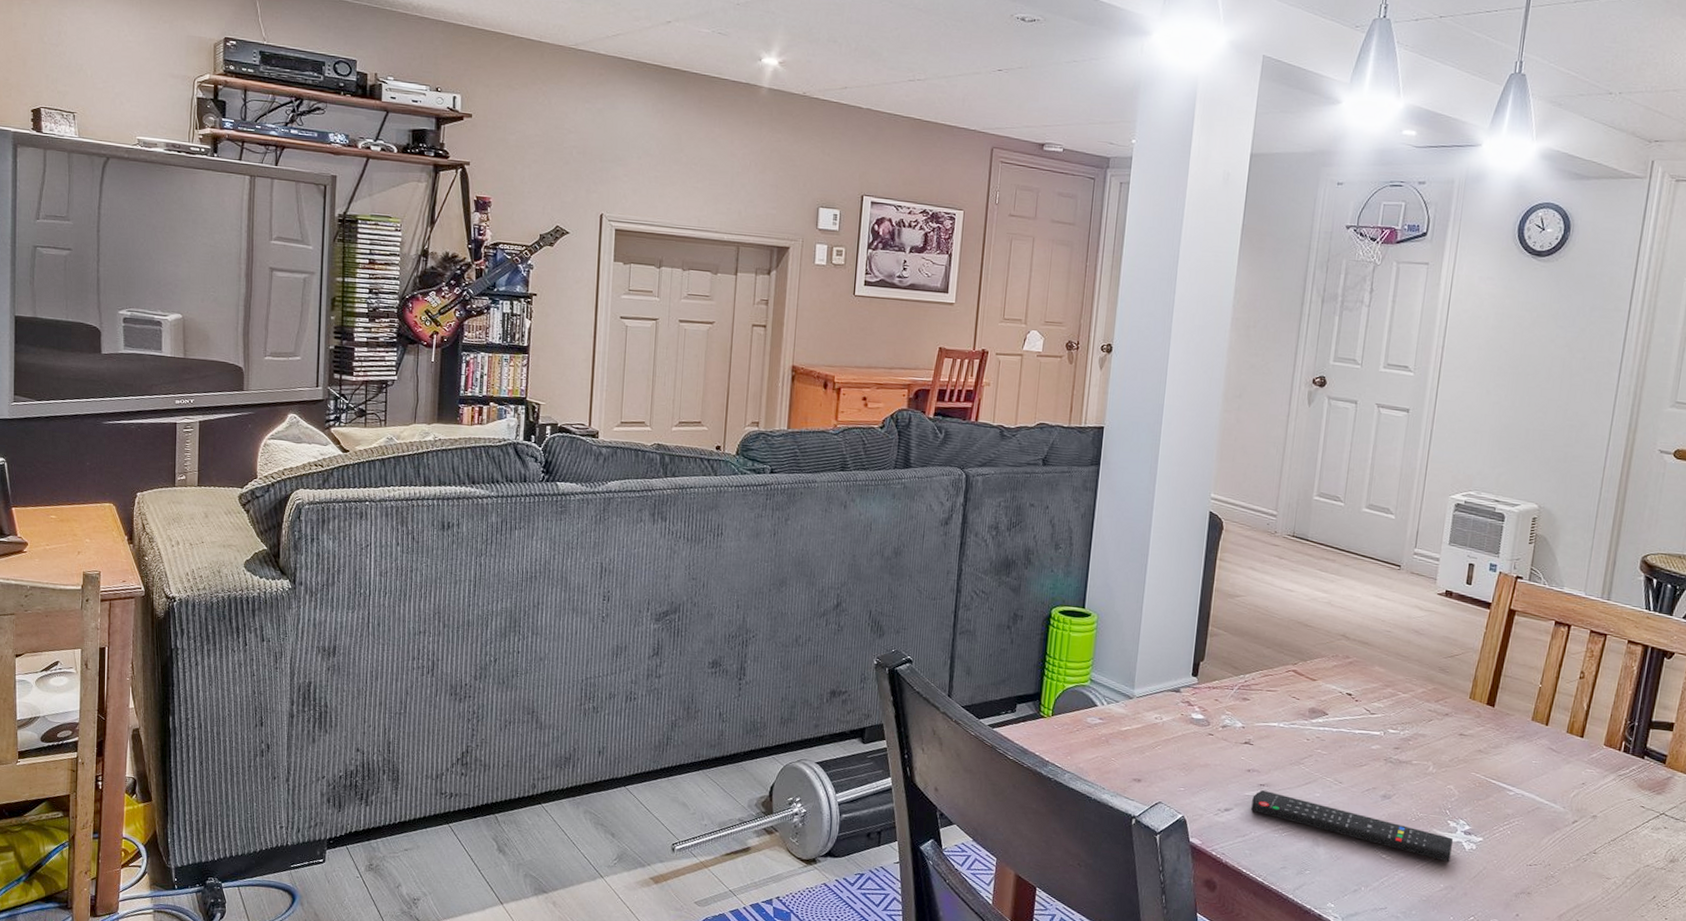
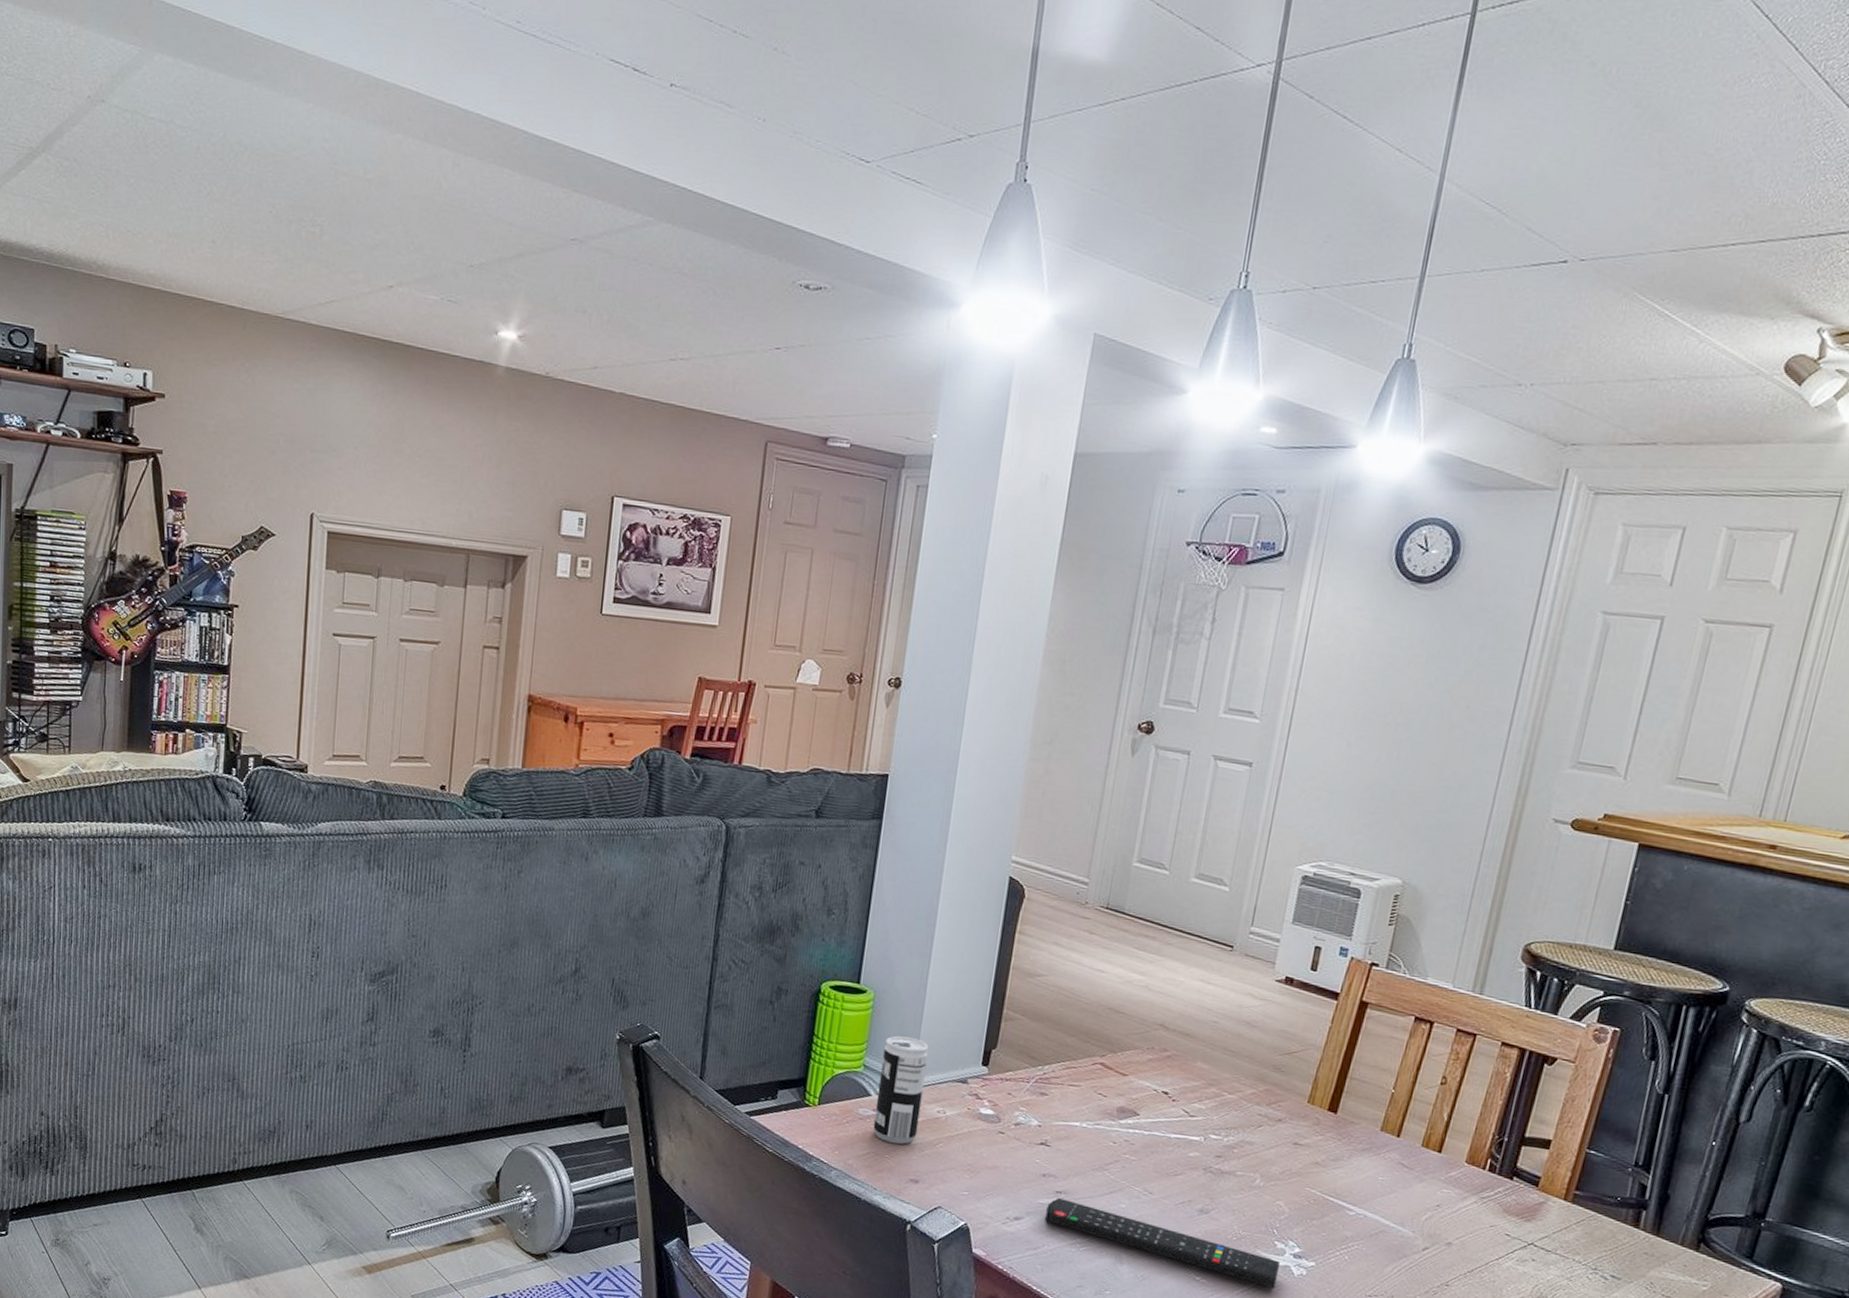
beverage can: none [1100,652,1146,748] -> present [873,1035,929,1144]

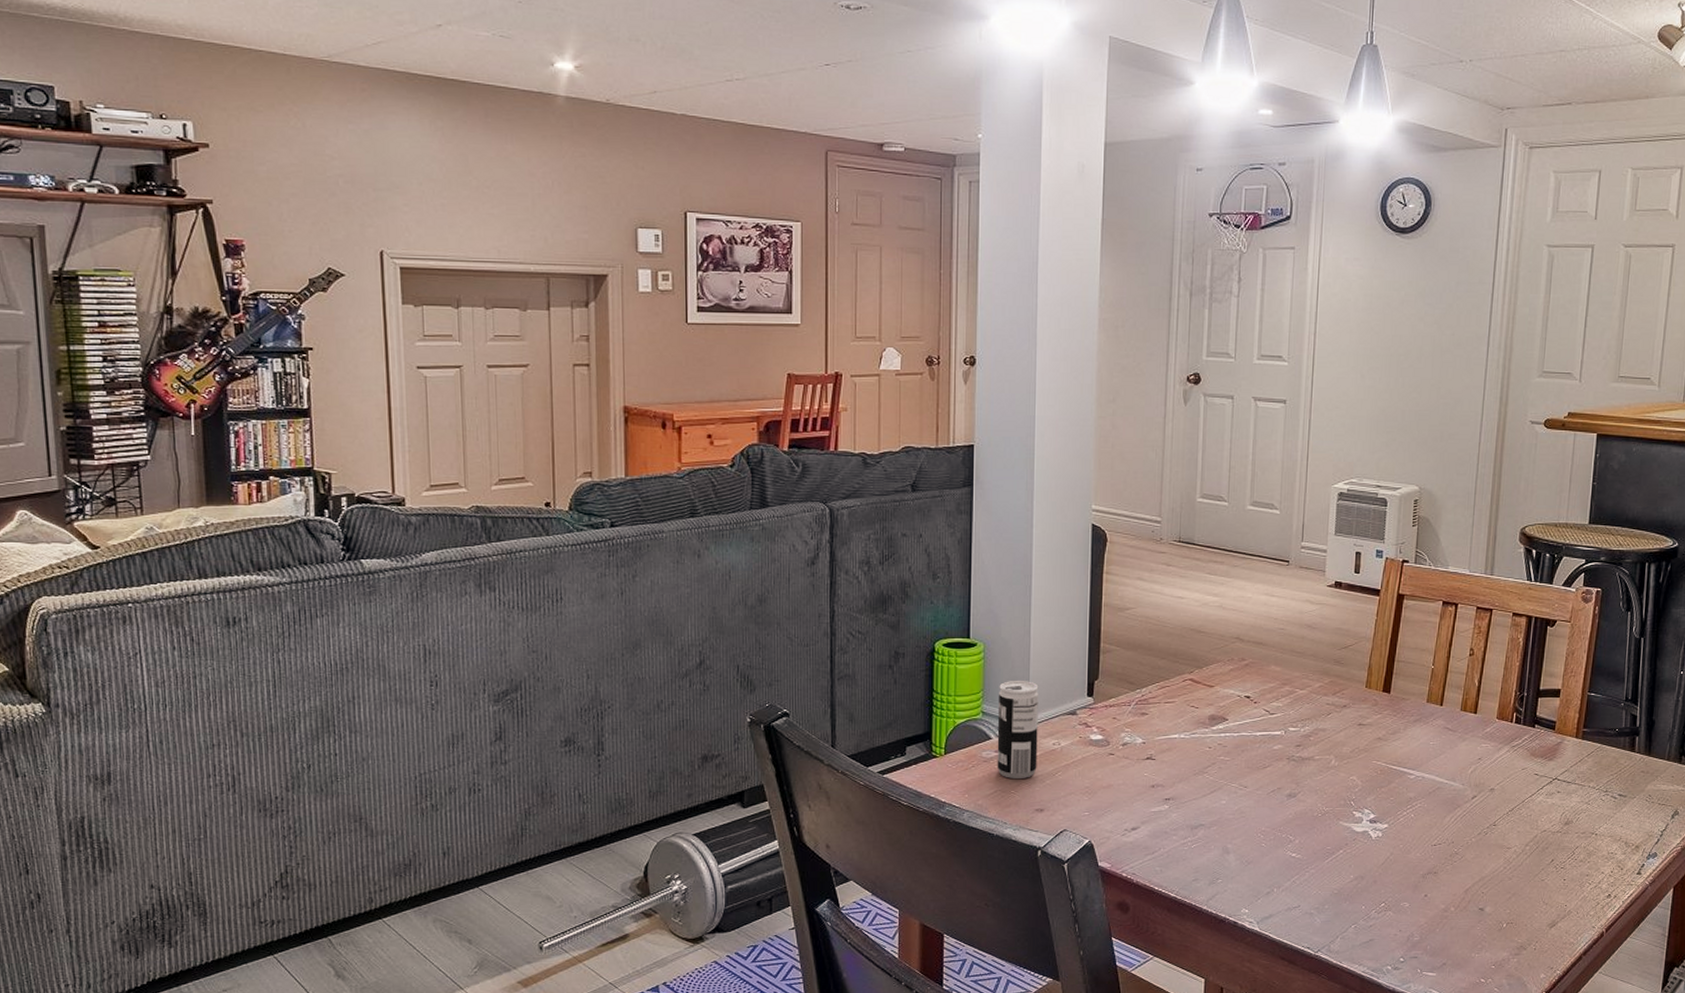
remote control: present [1045,1198,1280,1289] -> none [1158,805,1359,853]

